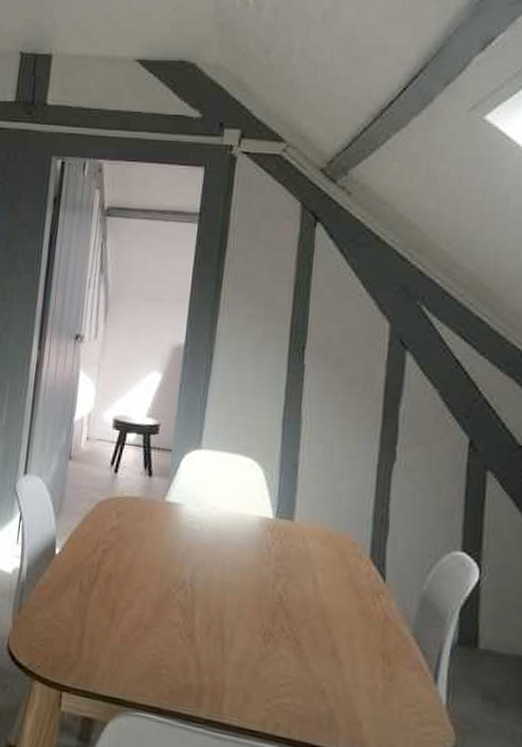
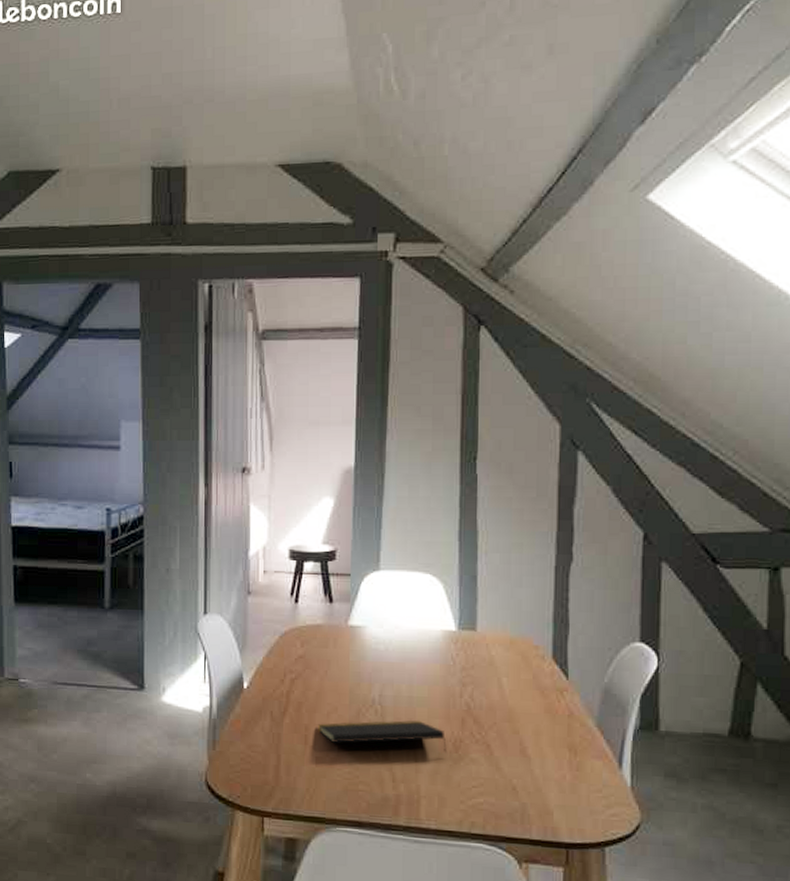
notepad: none [126,599,256,644] -> present [318,720,447,752]

